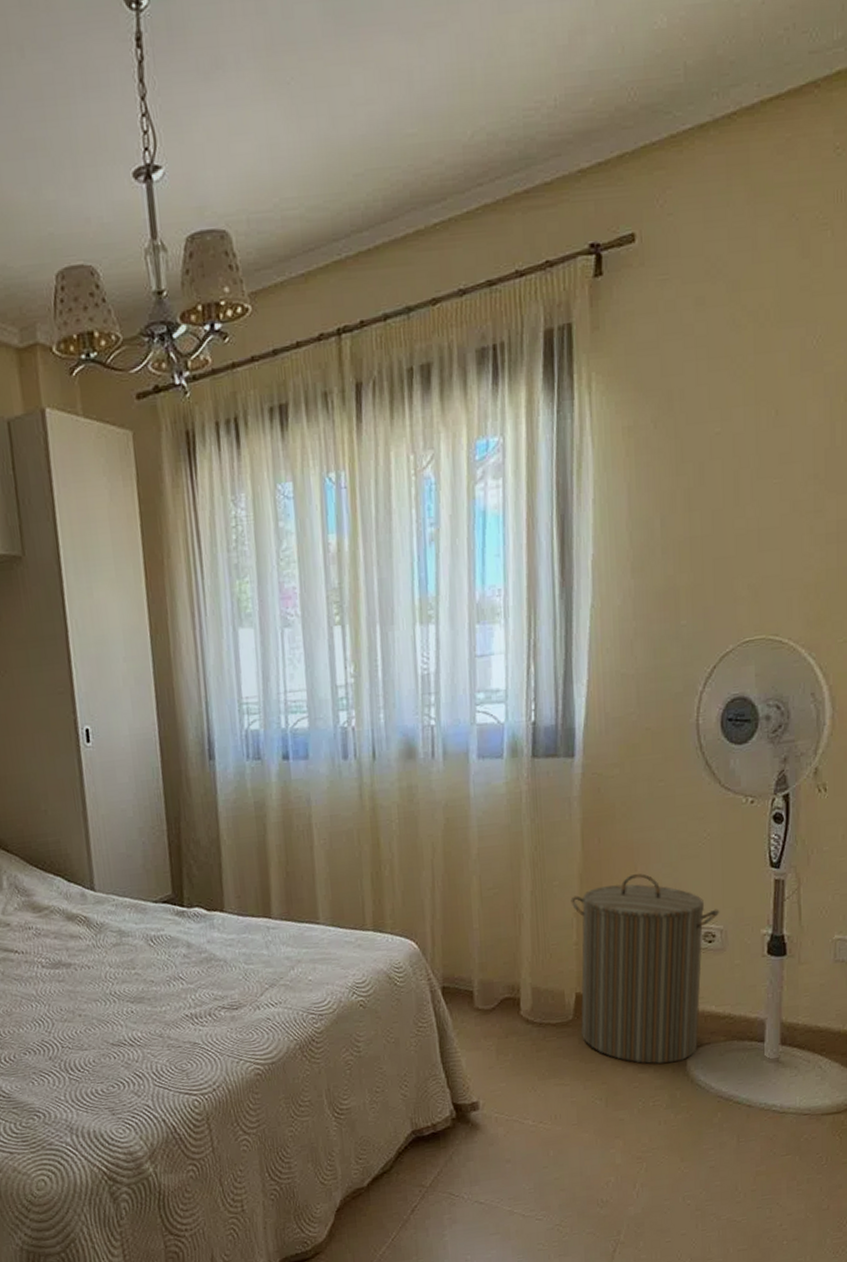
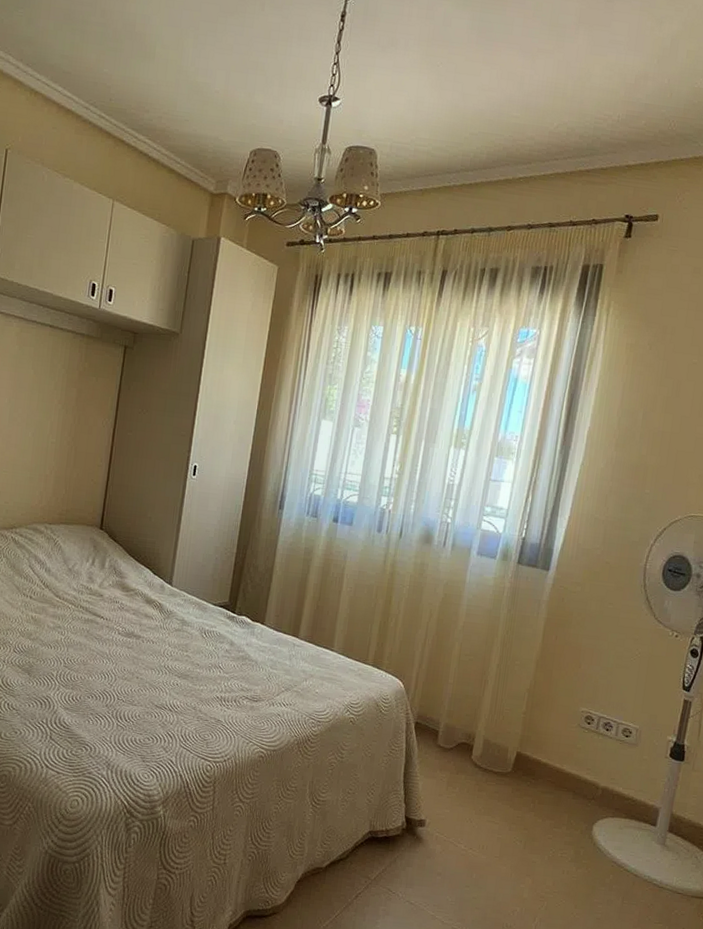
laundry hamper: present [570,873,720,1065] -> none [515,670,639,826]

